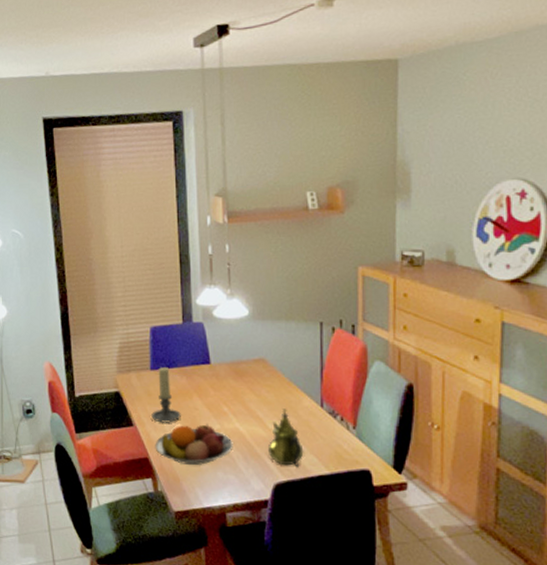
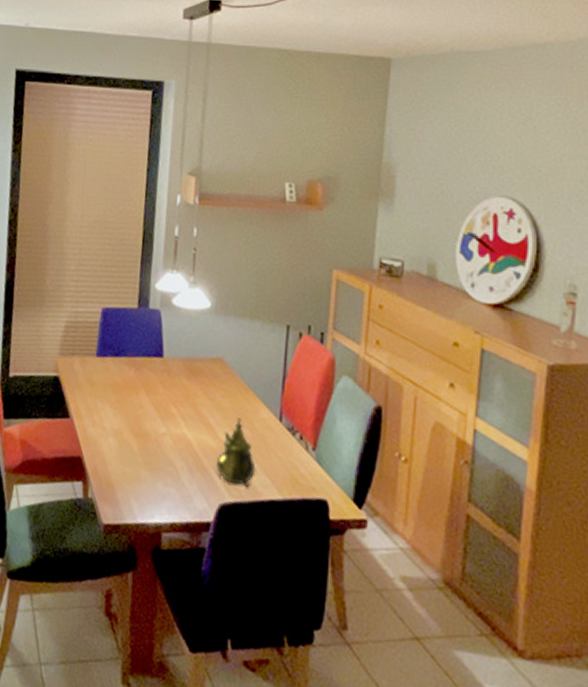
candle holder: present [151,367,181,423] -> none [91,354,124,420]
fruit bowl: present [155,424,233,466] -> none [90,423,179,473]

